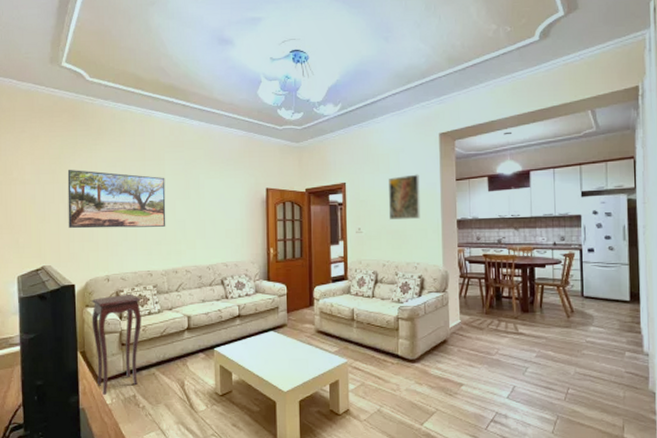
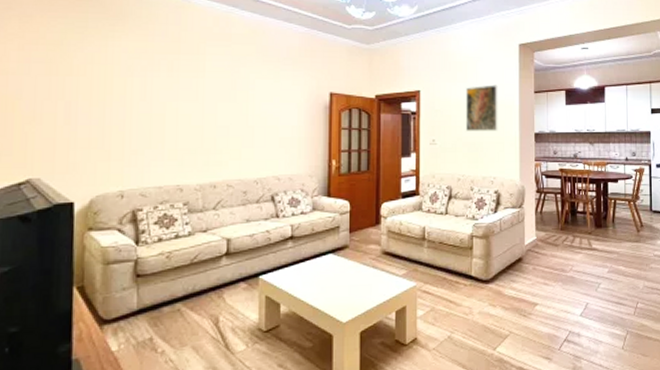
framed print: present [67,170,166,229] -> none [69,60,205,133]
side table: present [91,293,141,395] -> none [95,213,166,340]

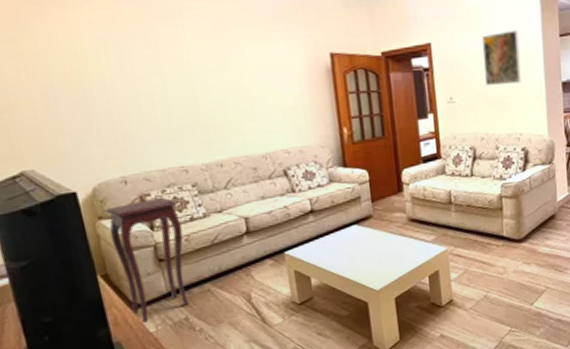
side table: none [95,213,166,340] -> present [105,197,189,323]

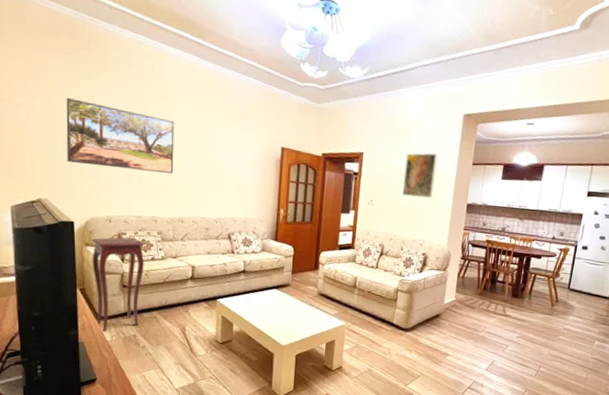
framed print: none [34,36,199,118] -> present [66,98,175,174]

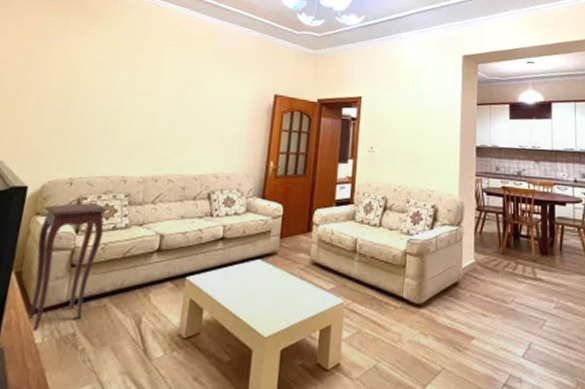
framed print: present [66,98,175,174] -> none [35,53,162,127]
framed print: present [403,153,438,198] -> none [405,94,440,142]

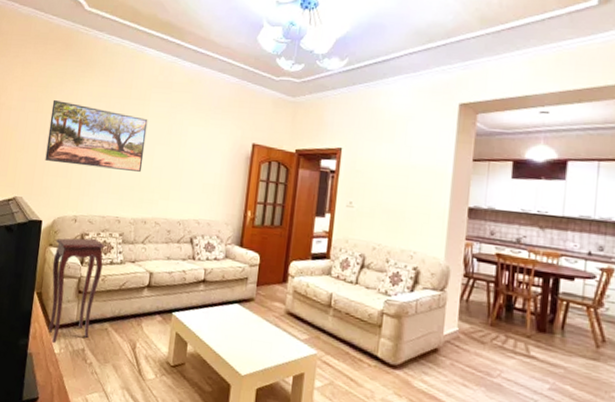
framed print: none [35,53,162,127] -> present [45,100,148,172]

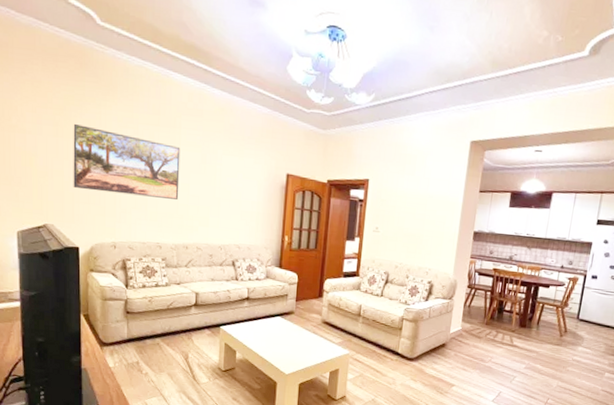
side table: present [48,238,105,343] -> none [96,263,148,358]

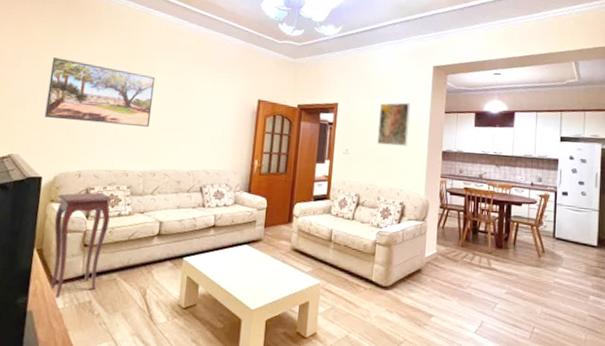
side table: none [96,263,148,358] -> present [51,192,112,298]
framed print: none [408,180,444,226] -> present [378,102,410,146]

